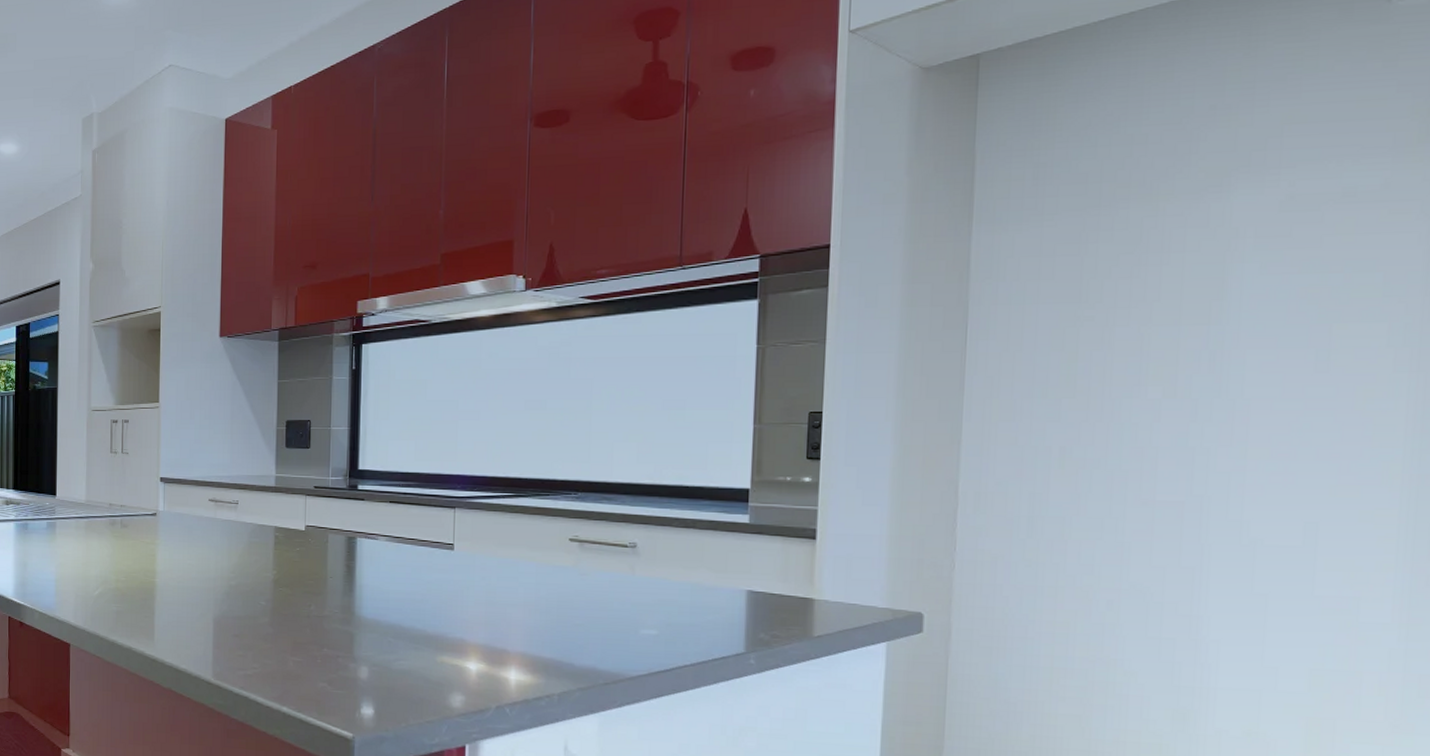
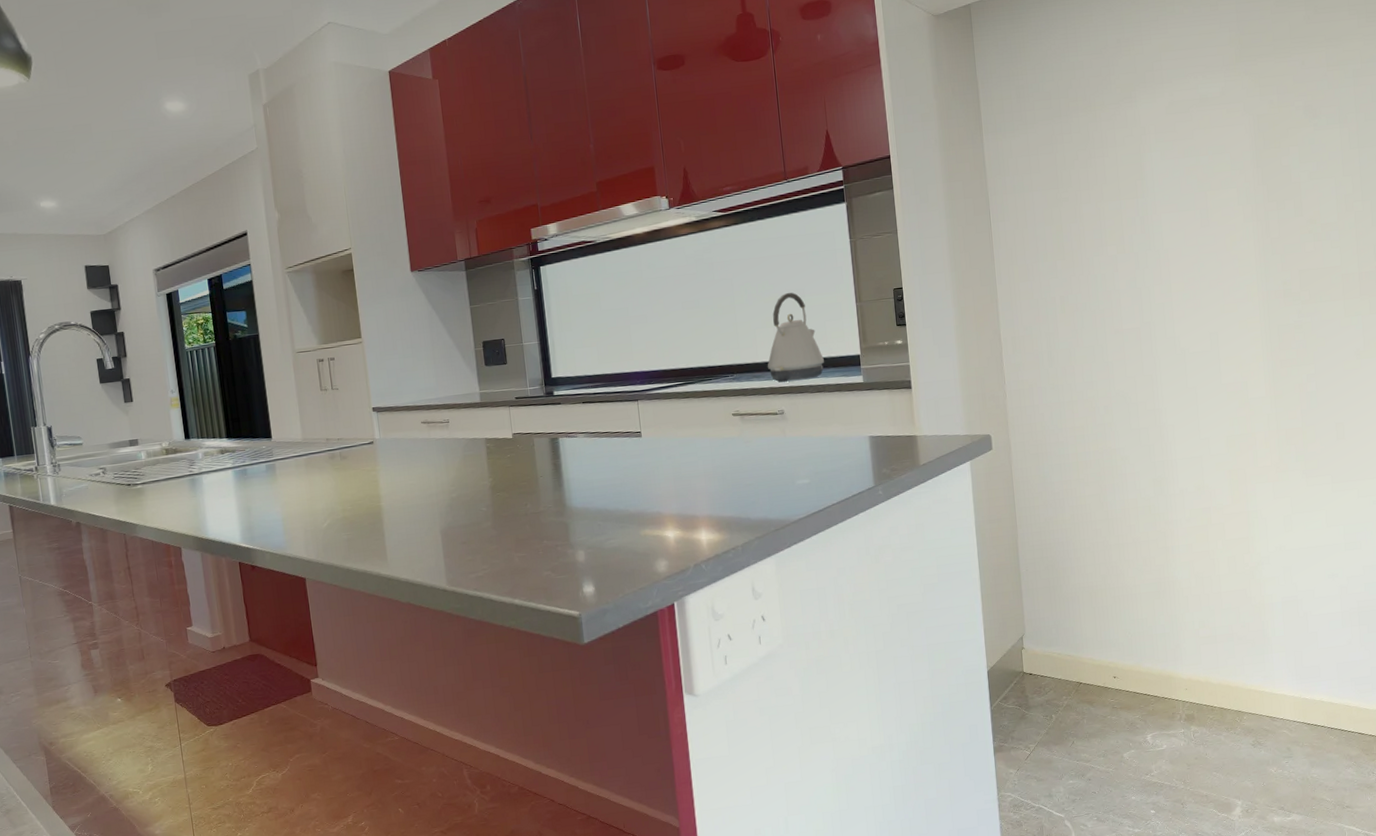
kettle: none [622,402,699,510] -> present [767,292,824,382]

